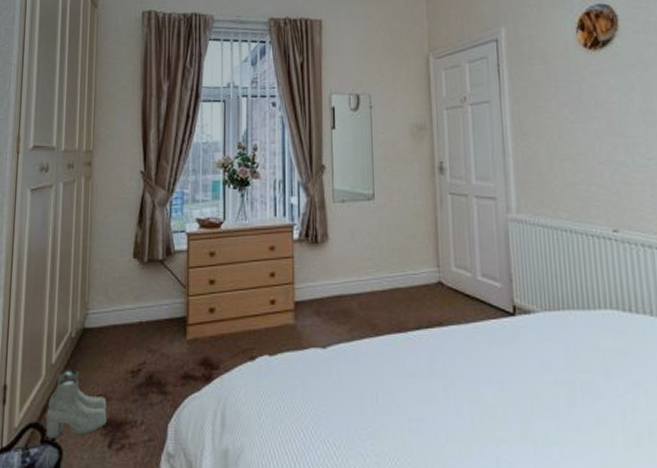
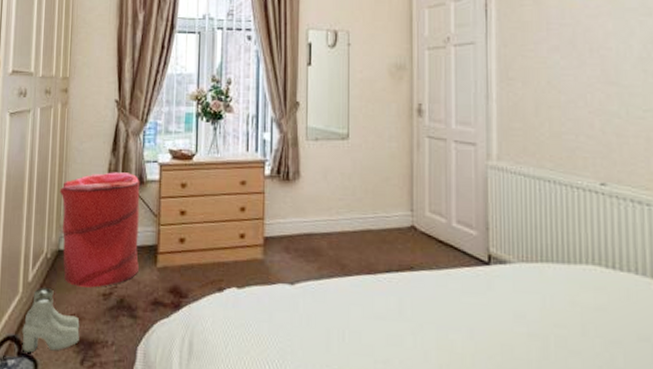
laundry hamper: none [84,244,169,366] -> present [60,172,140,288]

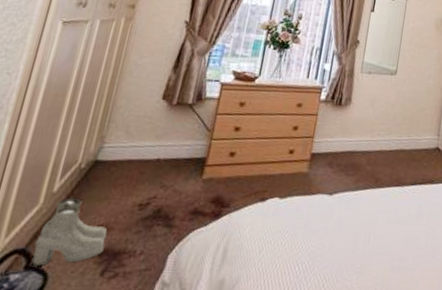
laundry hamper: present [60,172,140,288] -> none [97,87,198,198]

